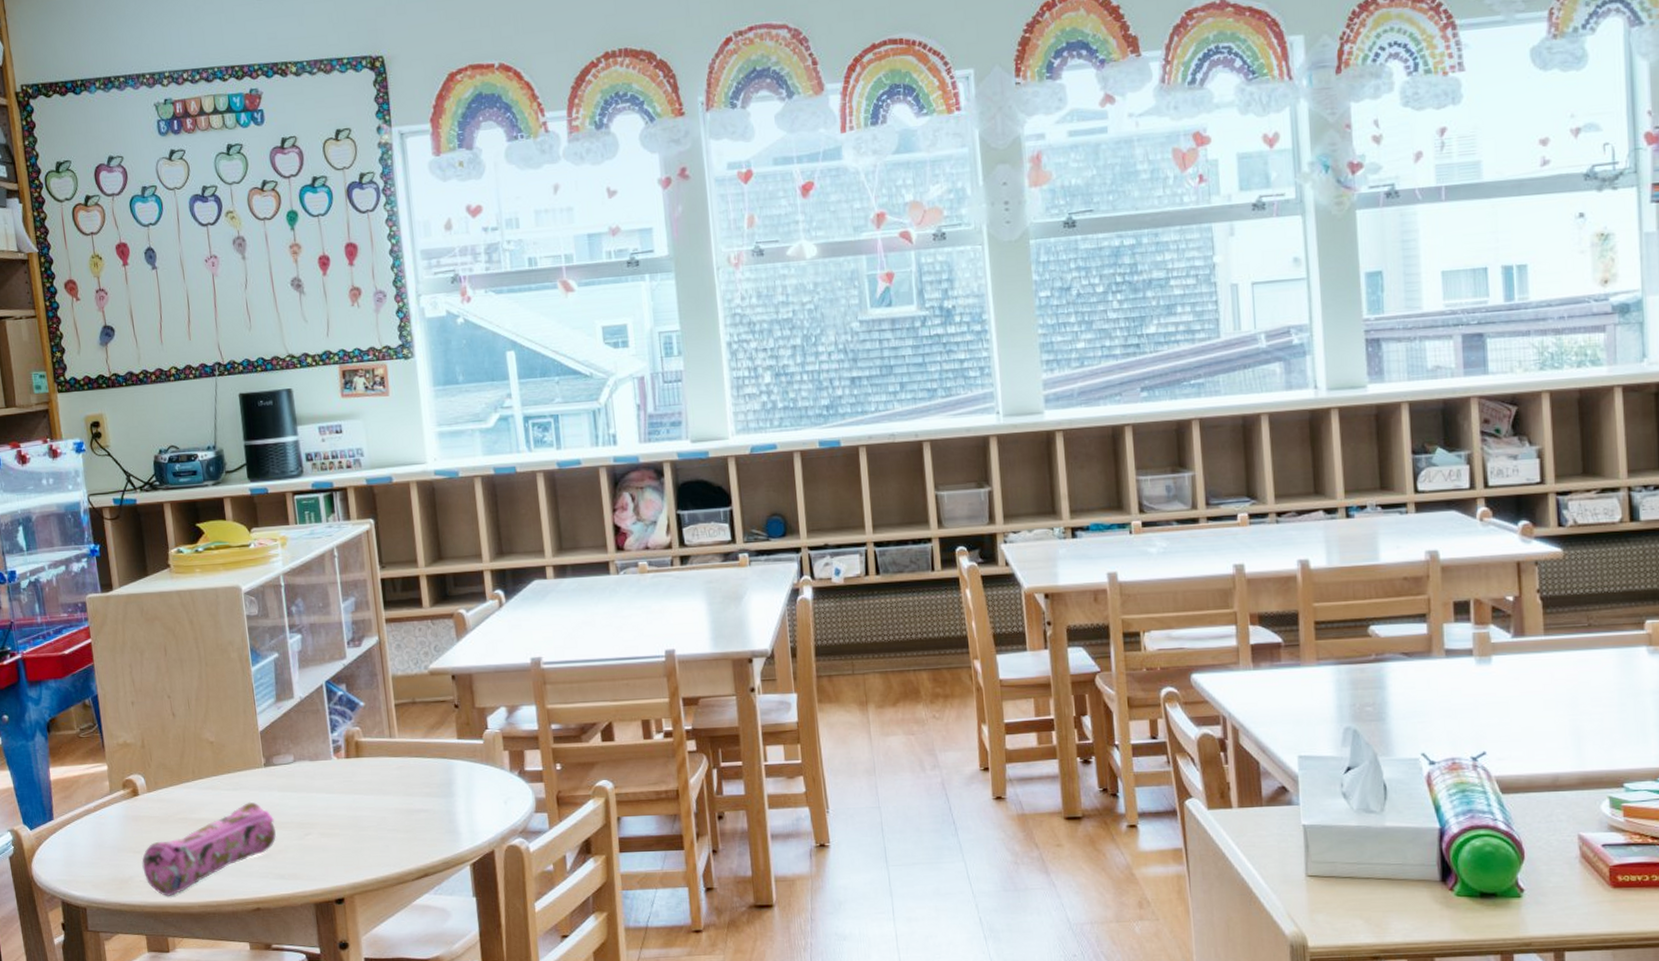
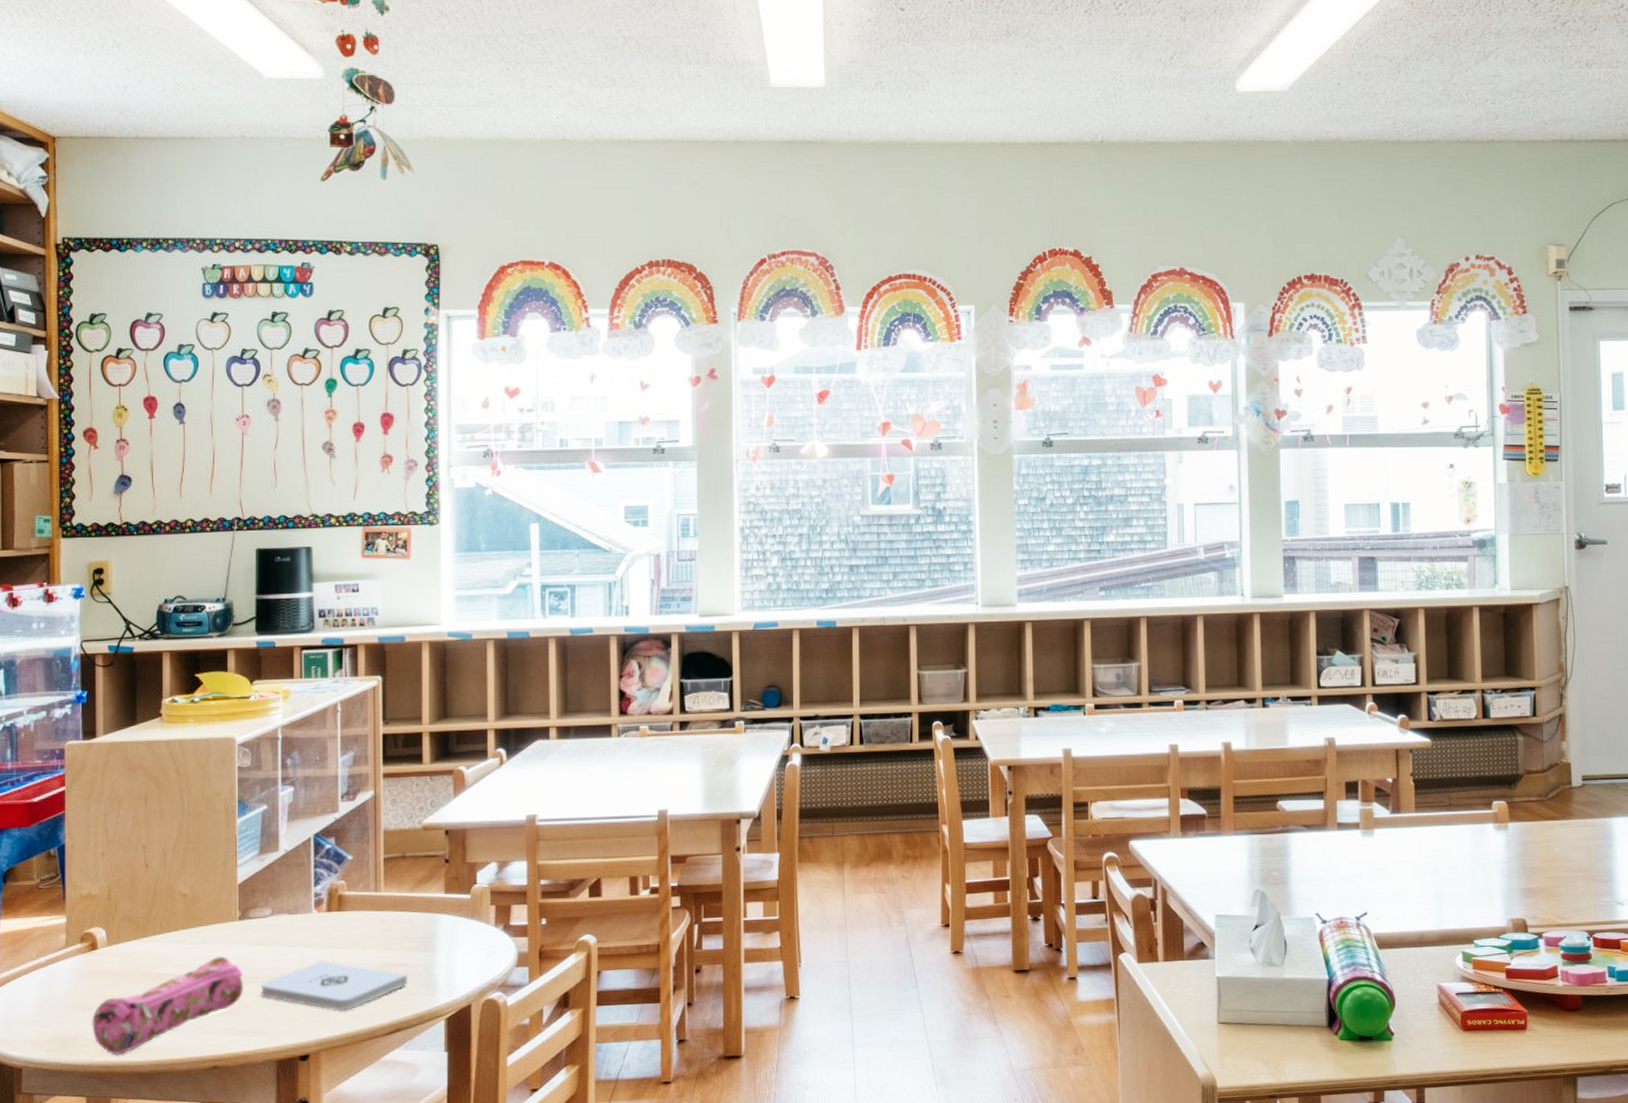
notepad: none [291,806,431,857] -> present [261,960,409,1012]

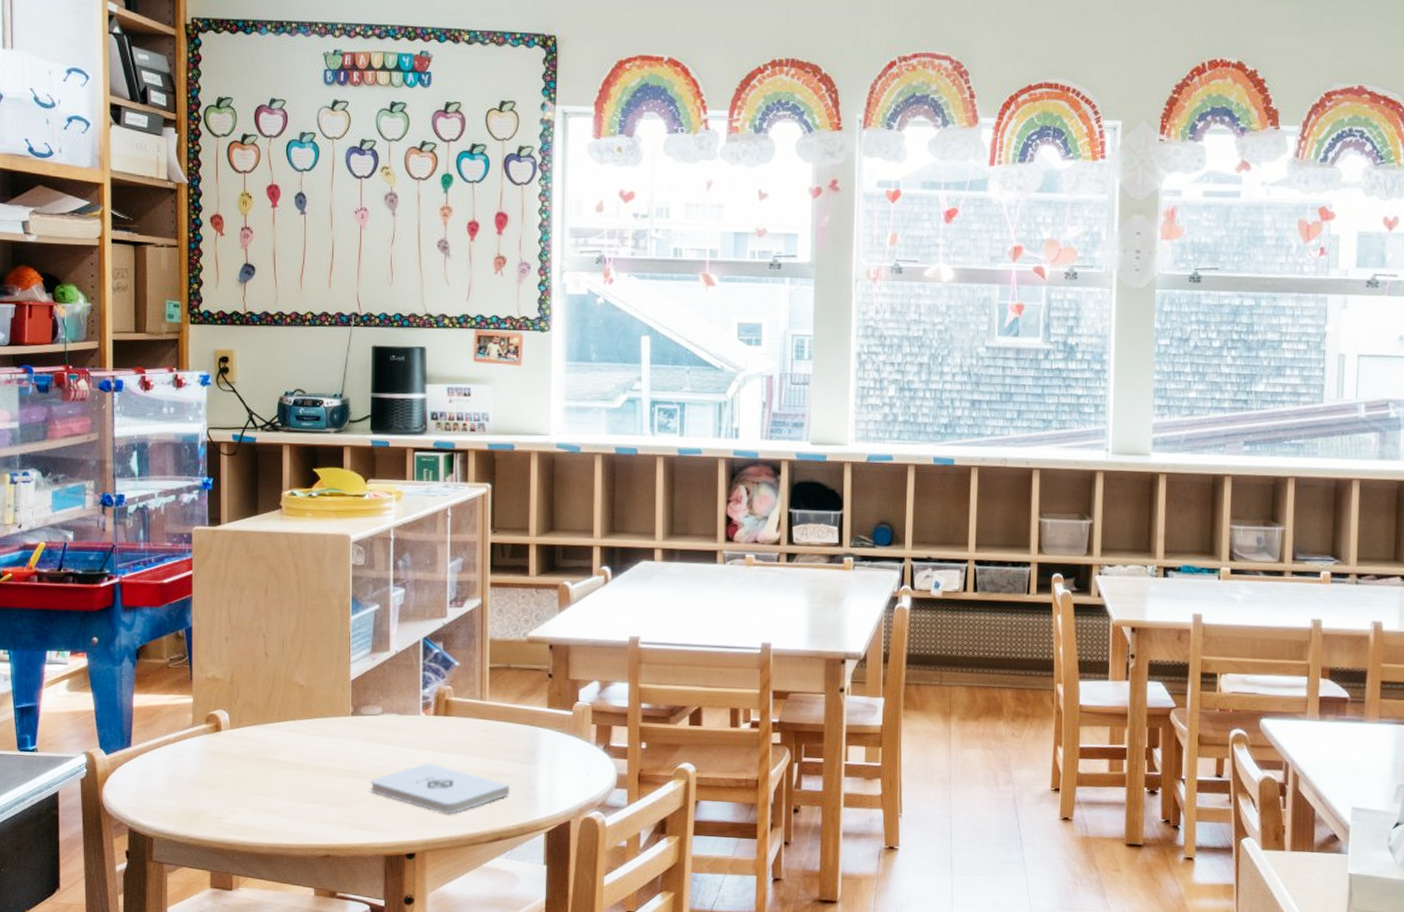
pencil case: present [92,955,244,1055] -> none [216,748,356,835]

